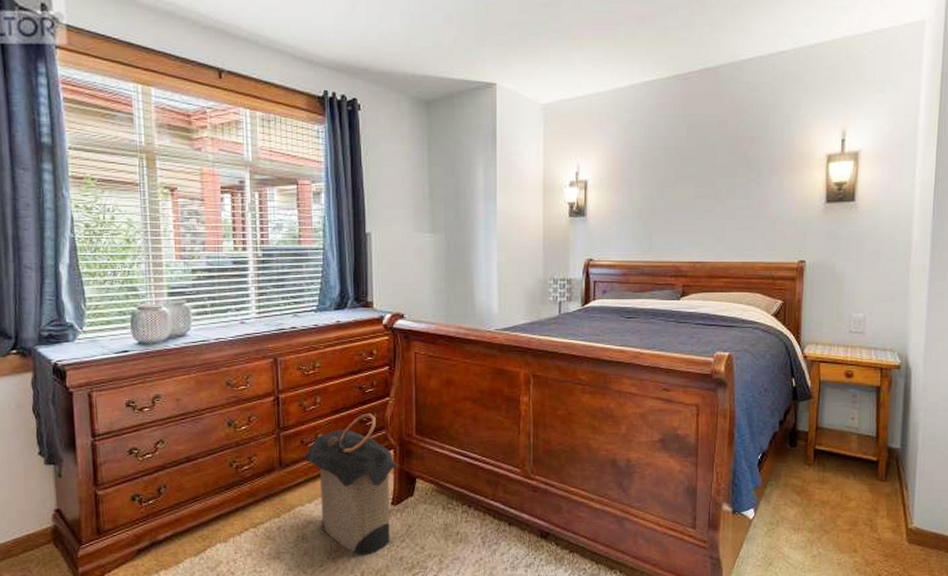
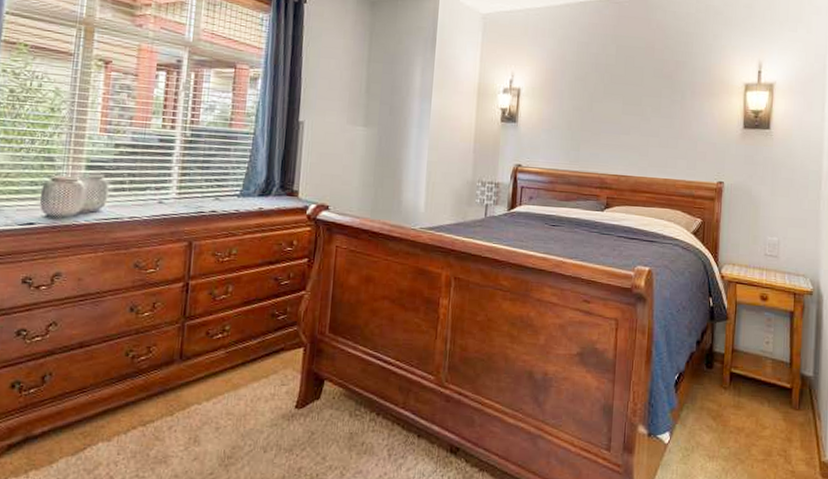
laundry hamper: present [304,413,399,555] -> none [208,307,308,464]

